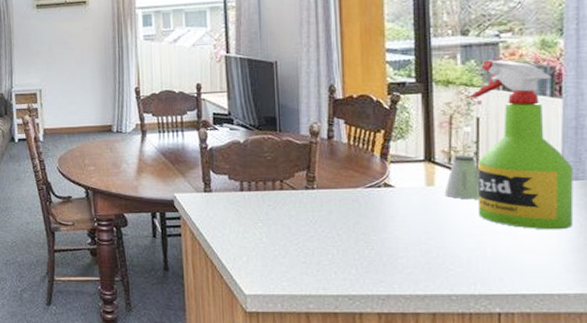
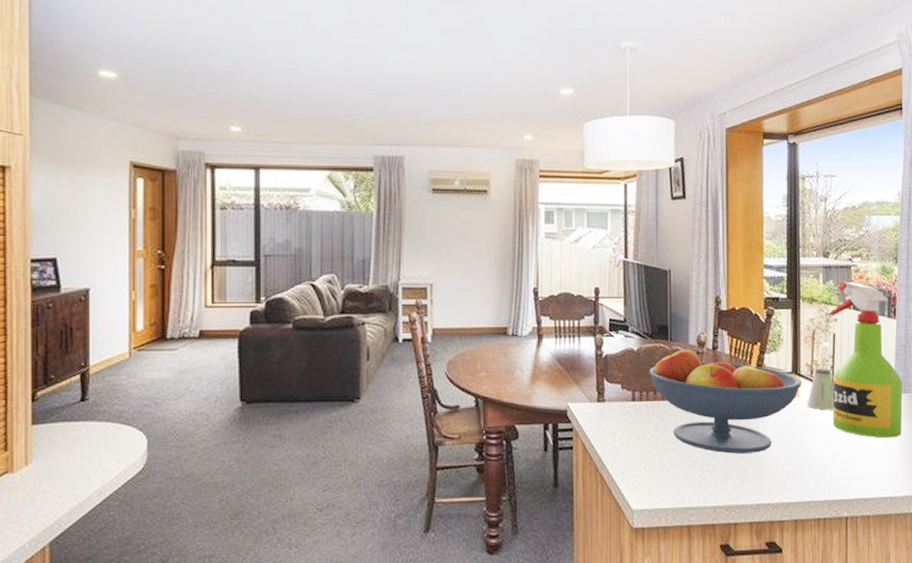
fruit bowl: none [257,139,438,243] -> present [649,349,802,454]

